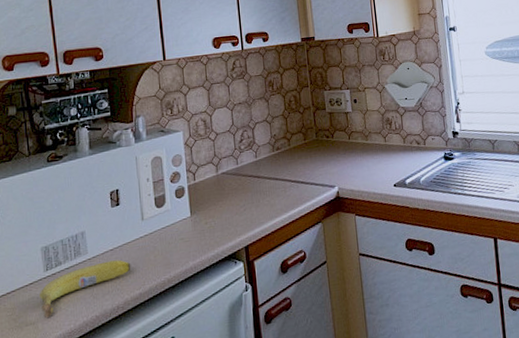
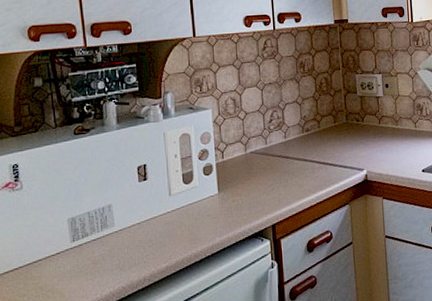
fruit: present [40,259,131,318] -> none [66,233,158,287]

